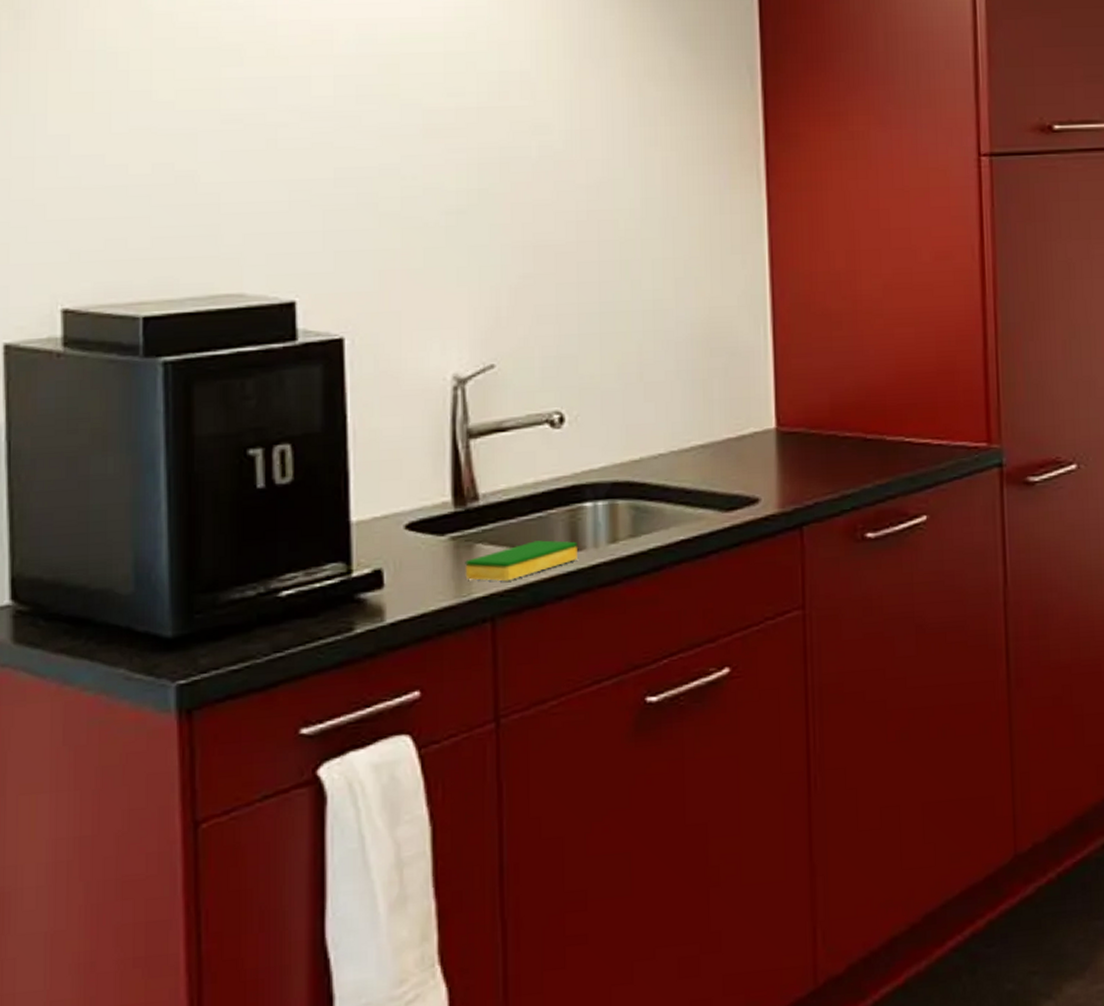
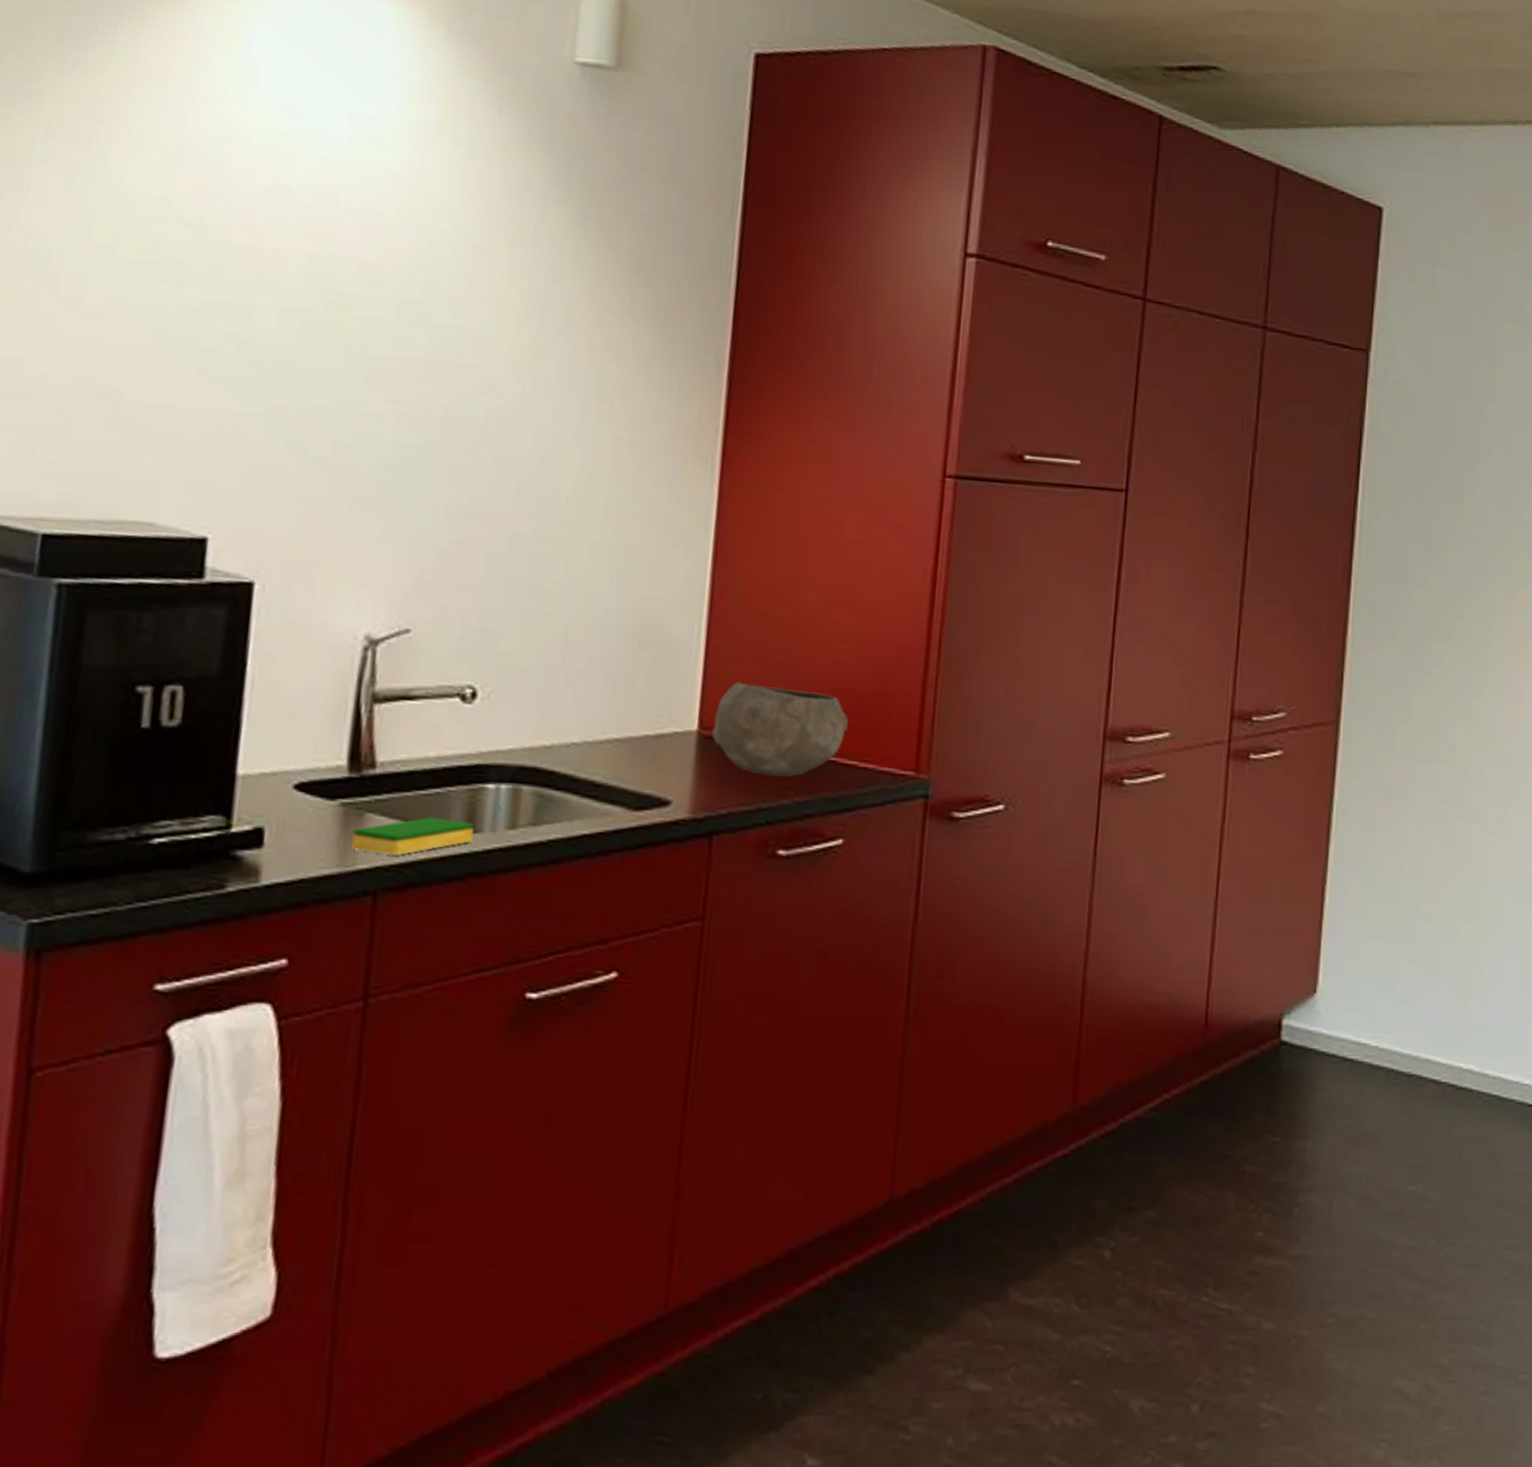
bowl: none [789,377,918,464] -> present [712,682,848,778]

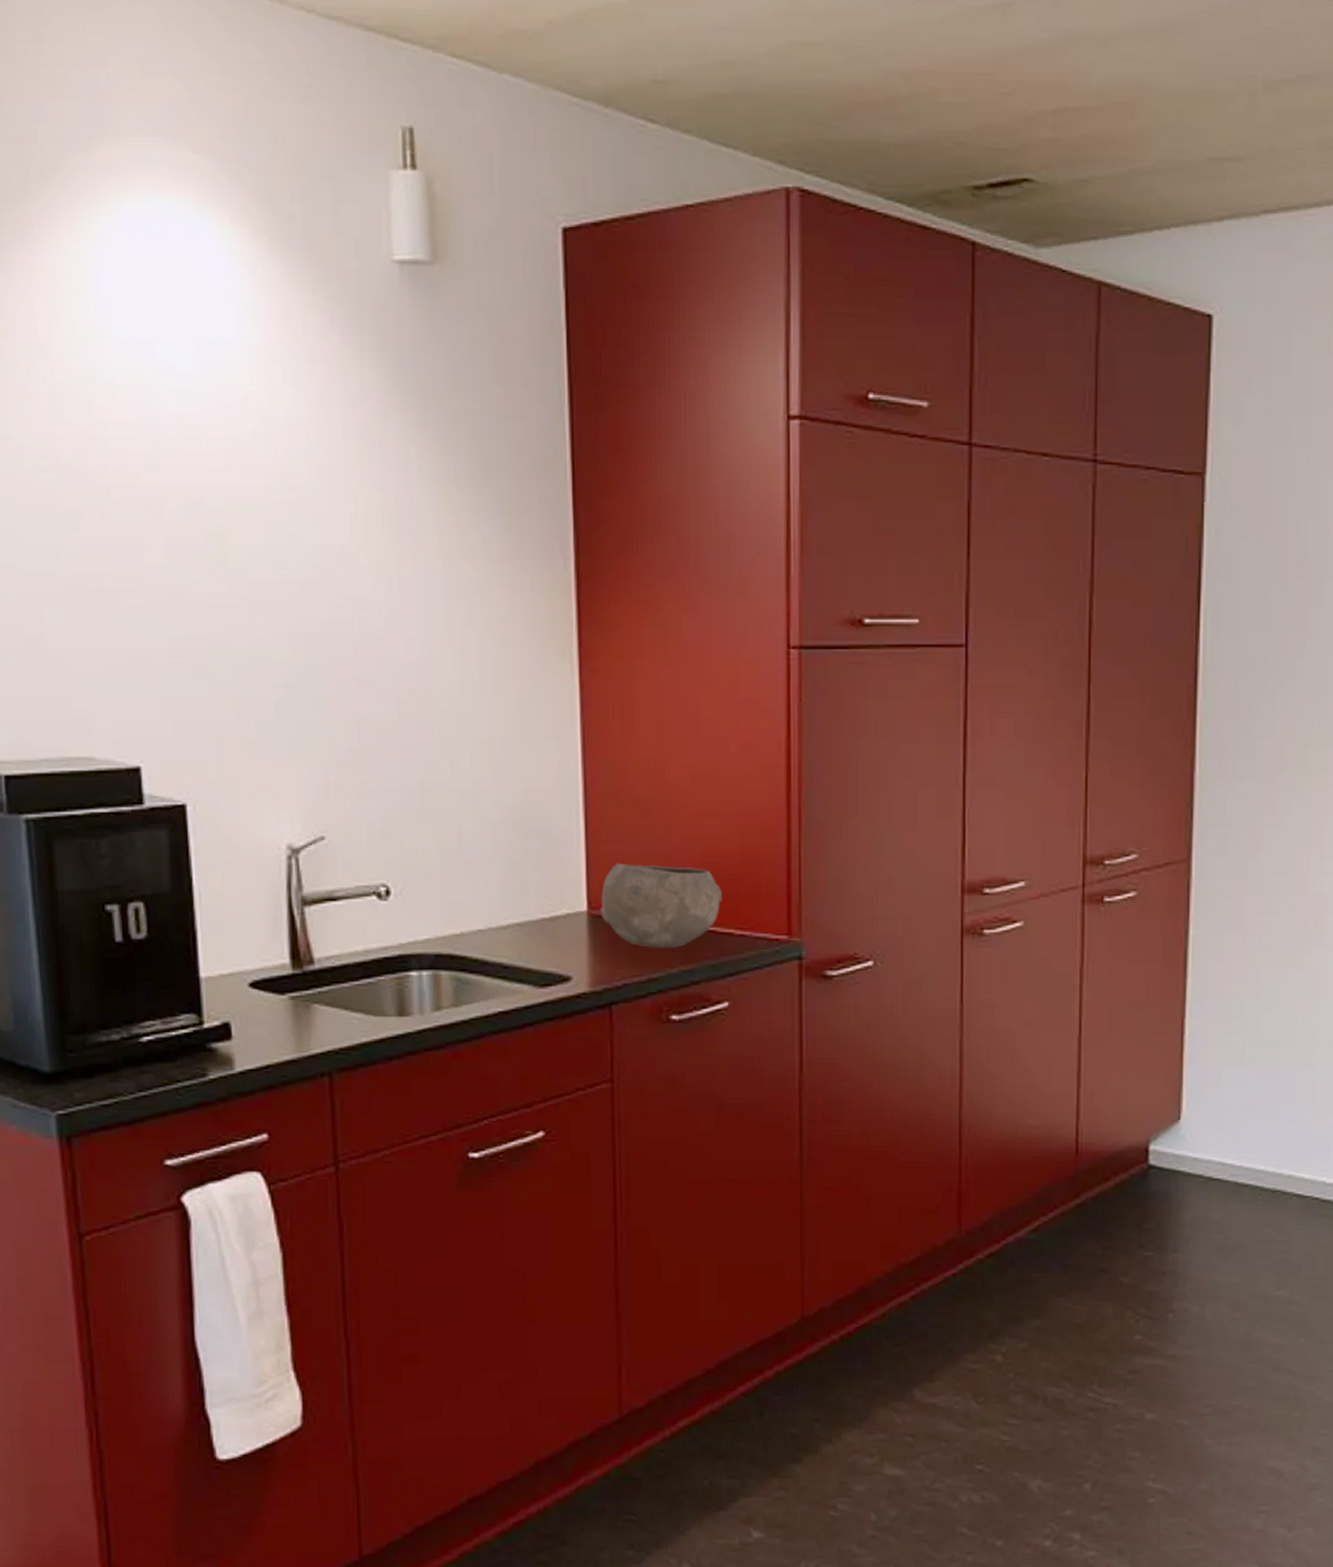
dish sponge: present [351,817,474,856] -> none [304,1004,405,1040]

